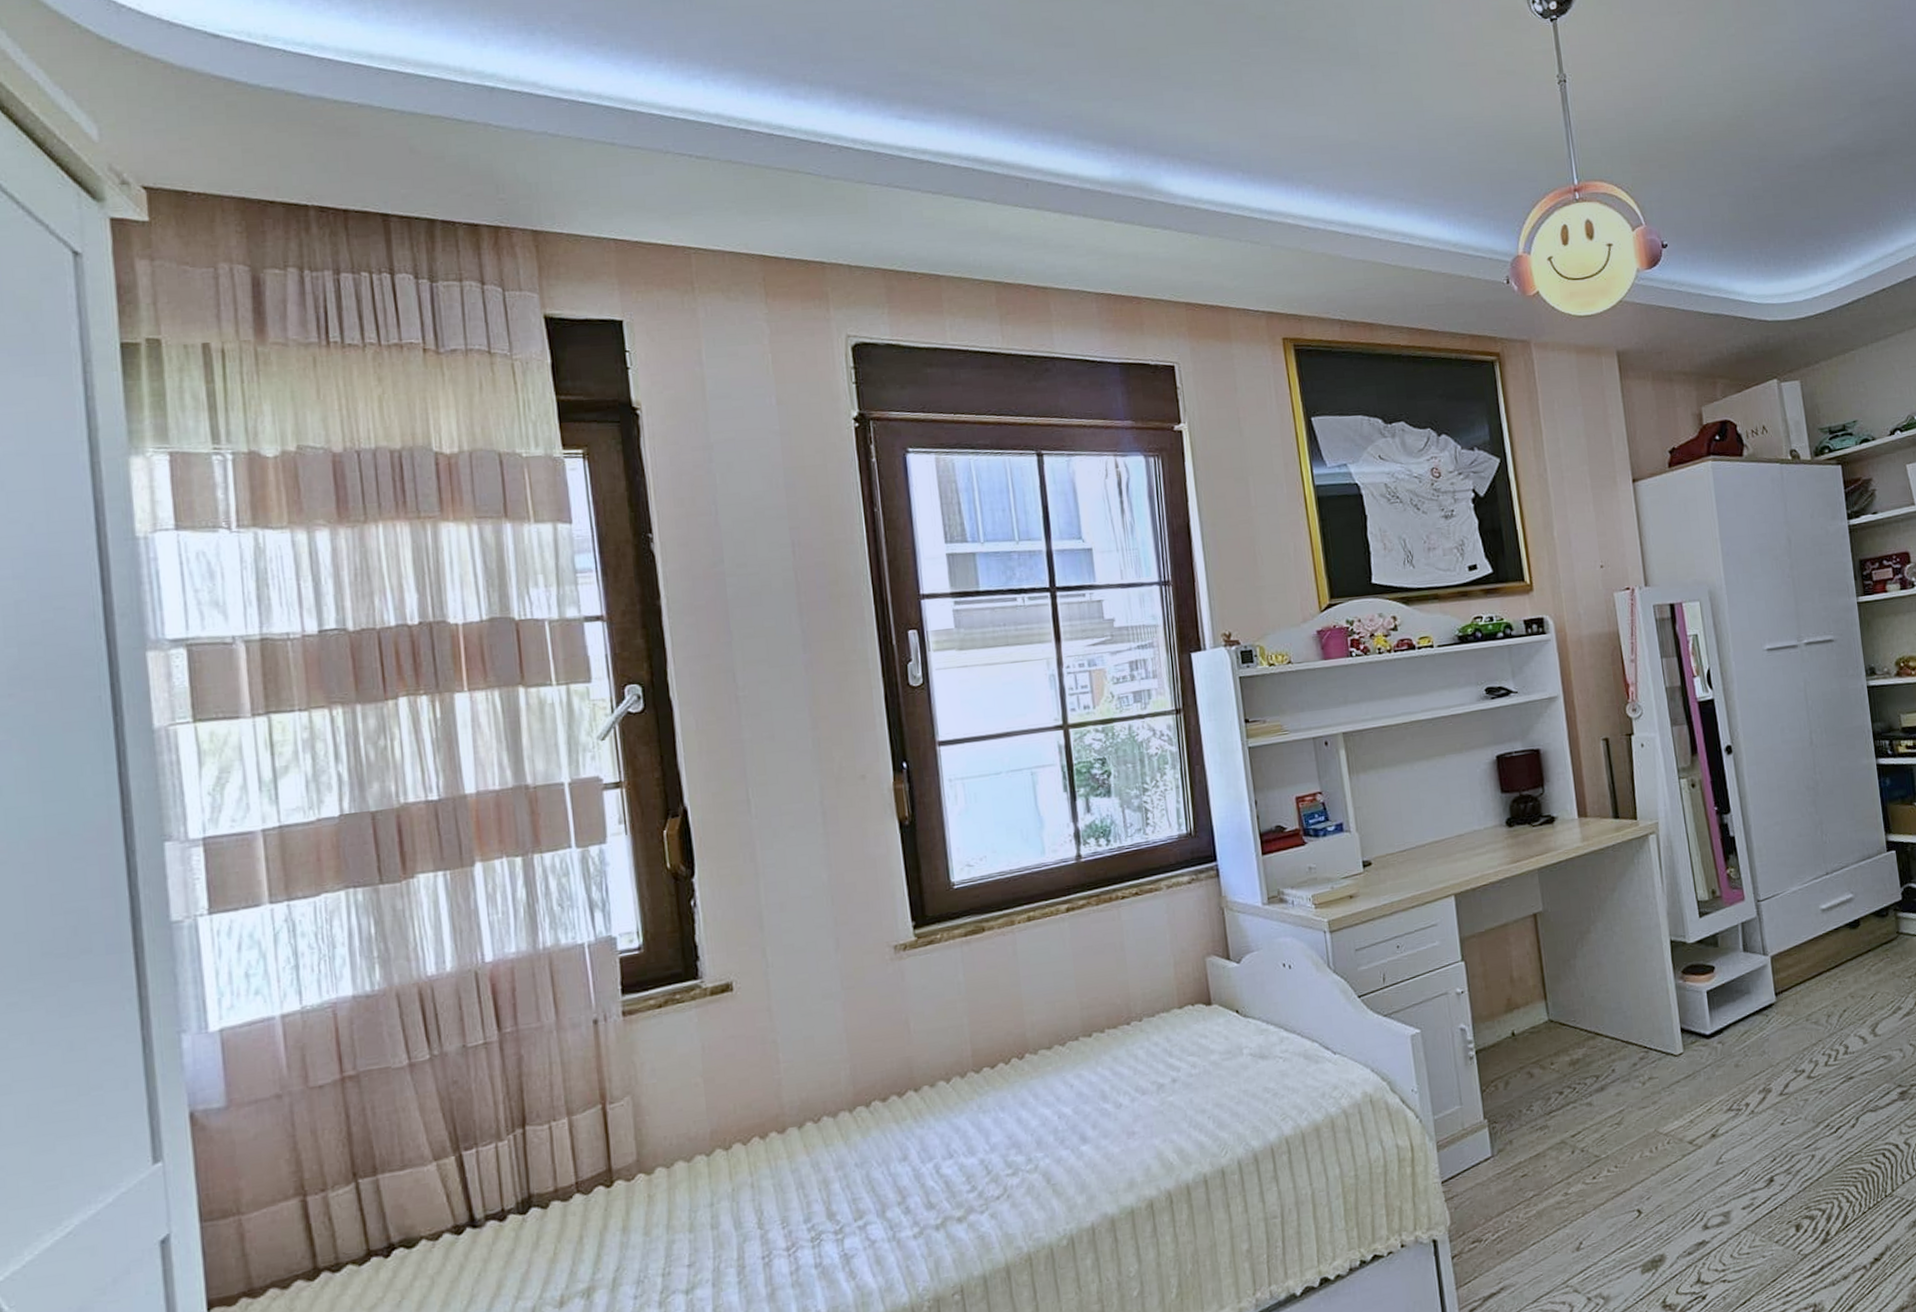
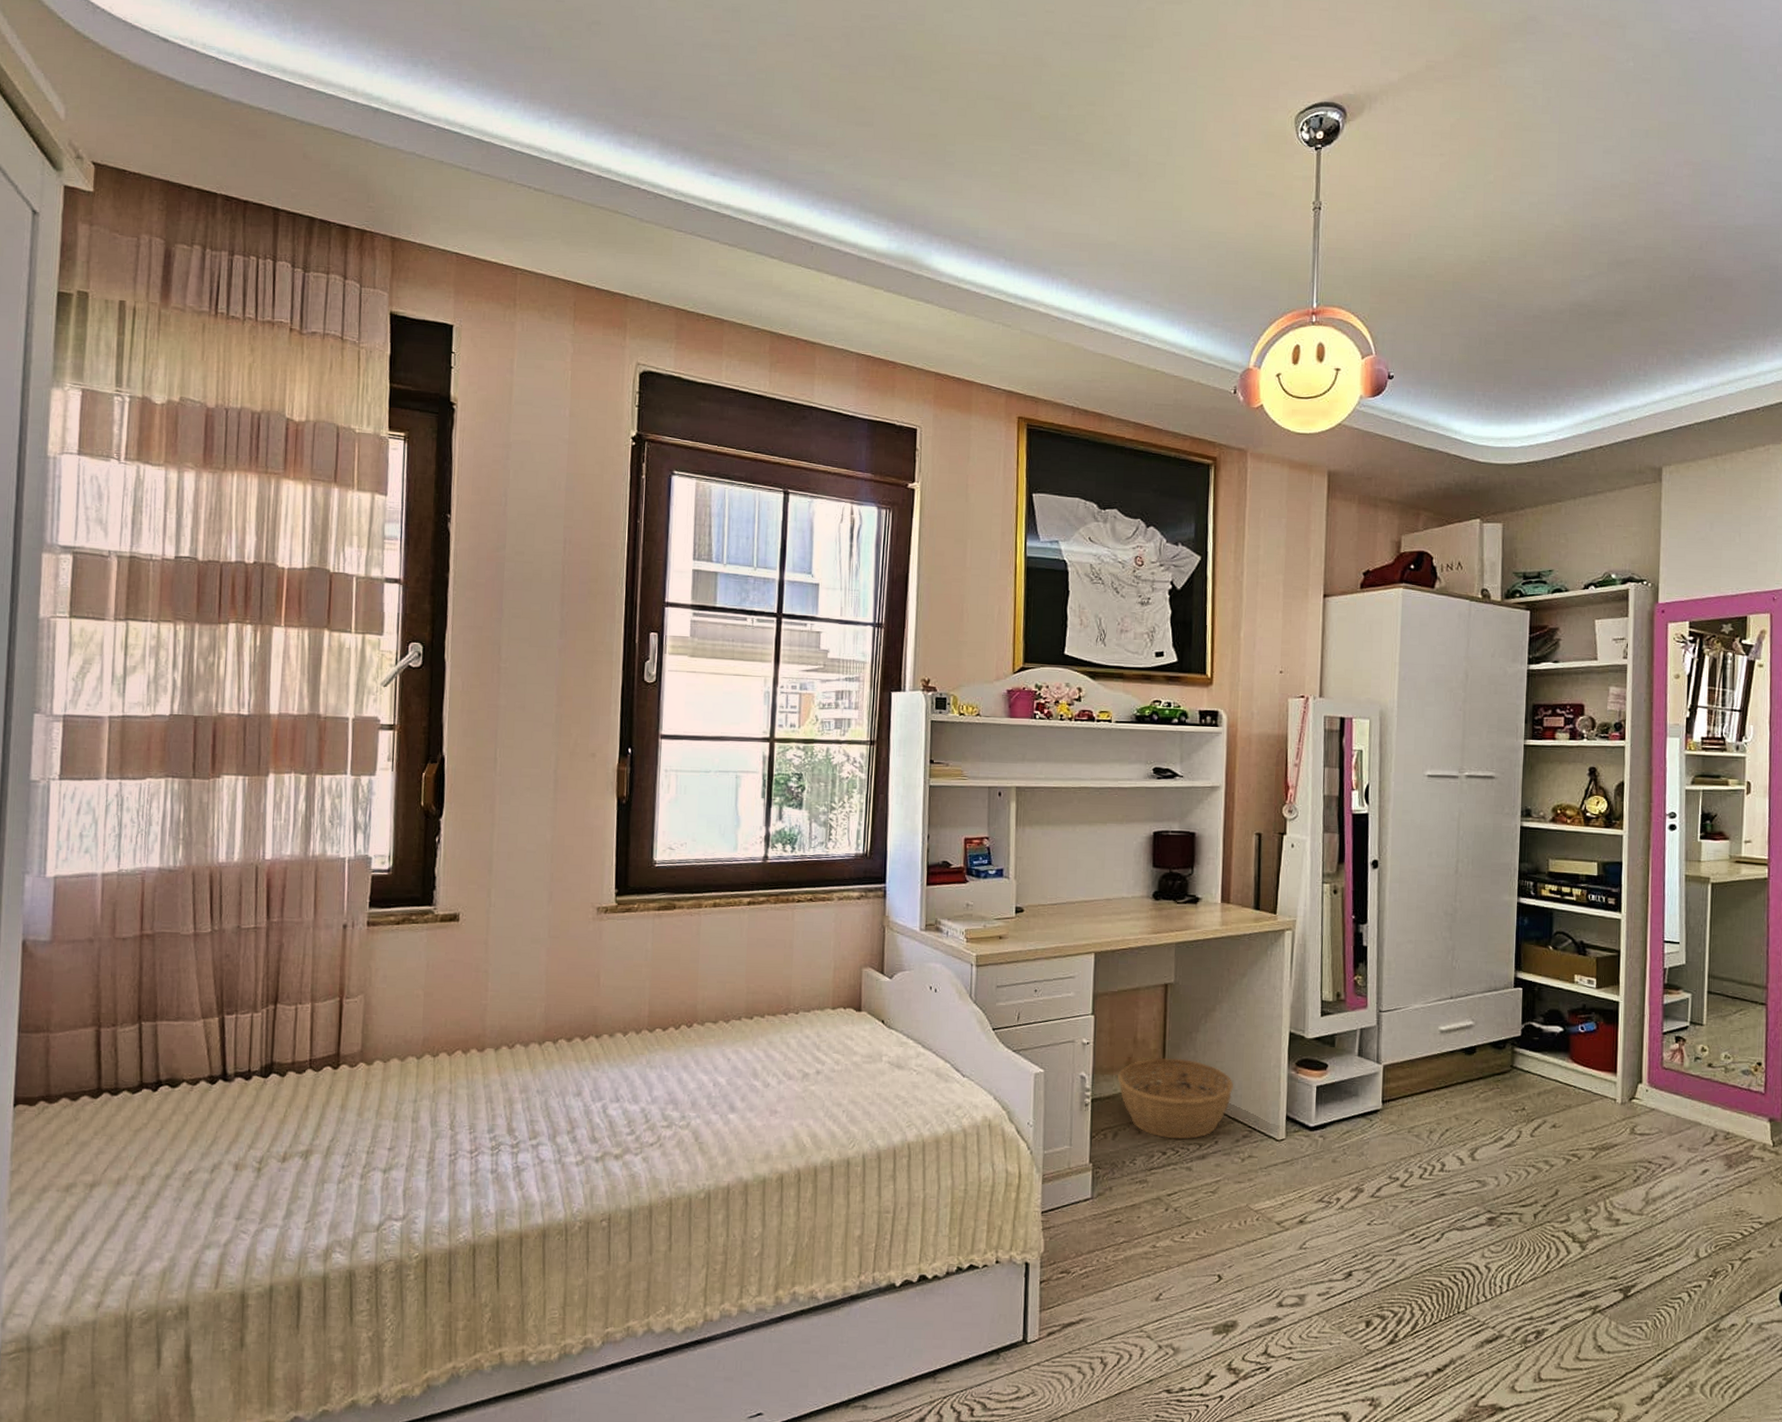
basket: none [1499,989,1623,1078] -> present [1118,1058,1234,1140]

